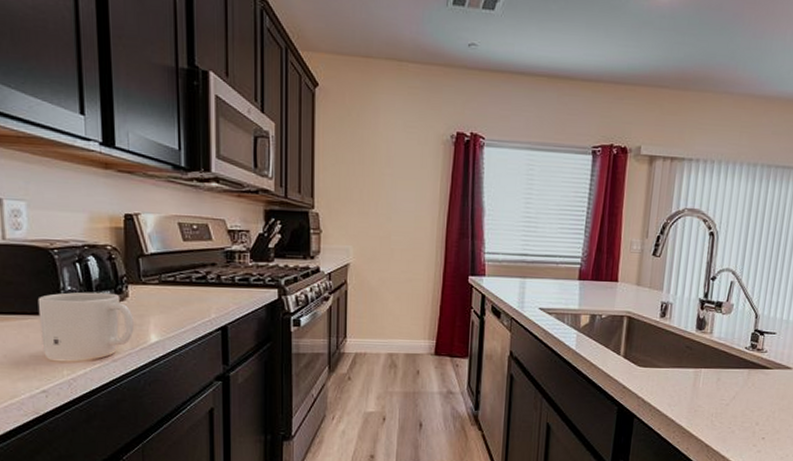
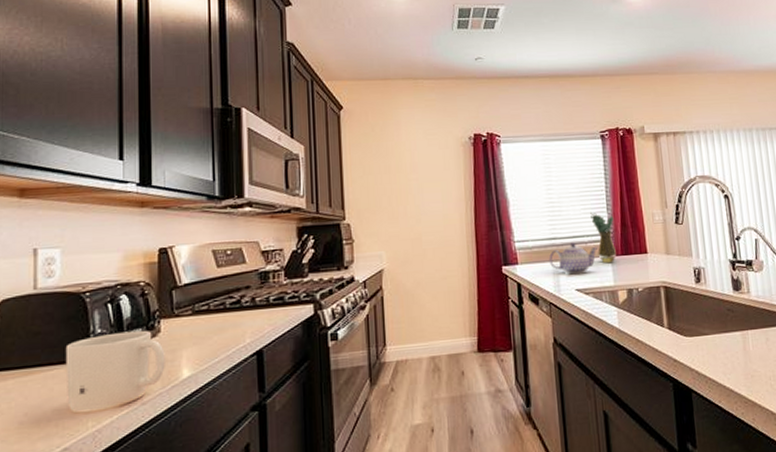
teapot: none [516,261,568,294] -> present [548,242,597,275]
vase: none [566,233,591,287] -> present [590,213,616,264]

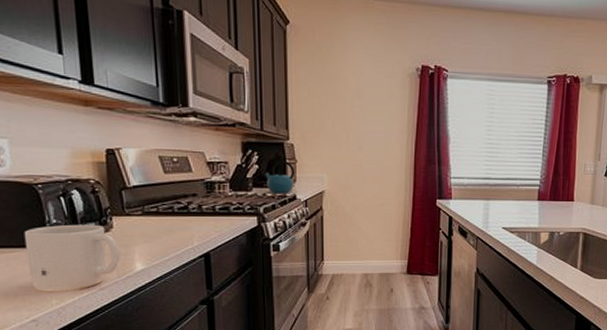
kettle: none [320,242,353,277] -> present [263,161,295,194]
teapot: present [548,242,597,275] -> none [481,184,528,214]
vase: present [590,213,616,264] -> none [526,158,548,207]

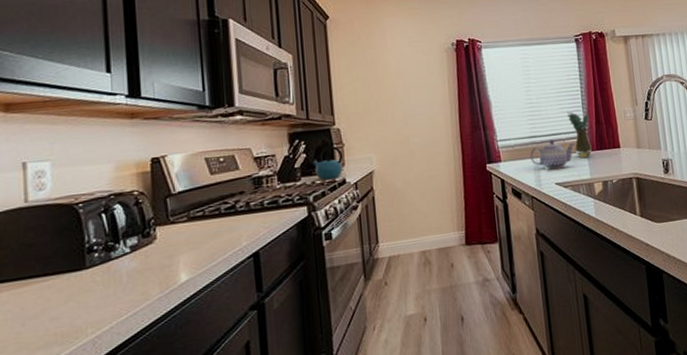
mug: present [23,224,120,292] -> none [60,238,163,322]
teapot: none [481,184,528,214] -> present [529,139,574,170]
vase: none [526,158,548,207] -> present [567,111,592,159]

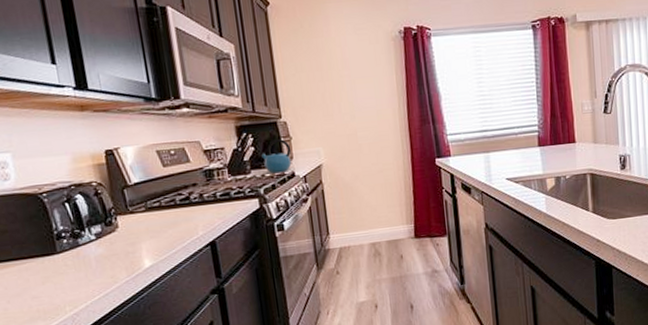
teapot: present [529,139,574,170] -> none [480,134,527,165]
vase: present [567,111,592,159] -> none [521,104,545,154]

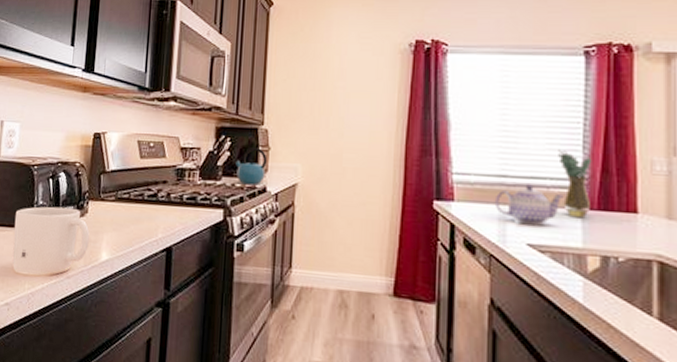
mug: none [33,226,128,300] -> present [12,206,90,276]
teapot: none [480,134,527,165] -> present [494,184,563,226]
vase: none [521,104,545,154] -> present [558,150,592,219]

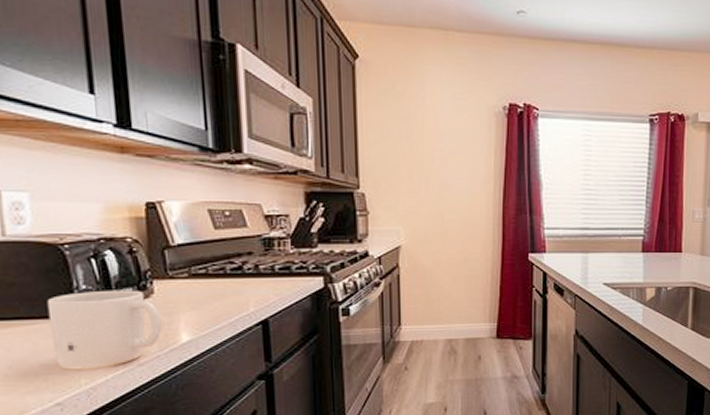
kettle: present [234,148,268,185] -> none [330,212,367,251]
teapot: present [494,184,563,226] -> none [578,234,631,268]
vase: present [558,150,592,219] -> none [628,205,652,260]

